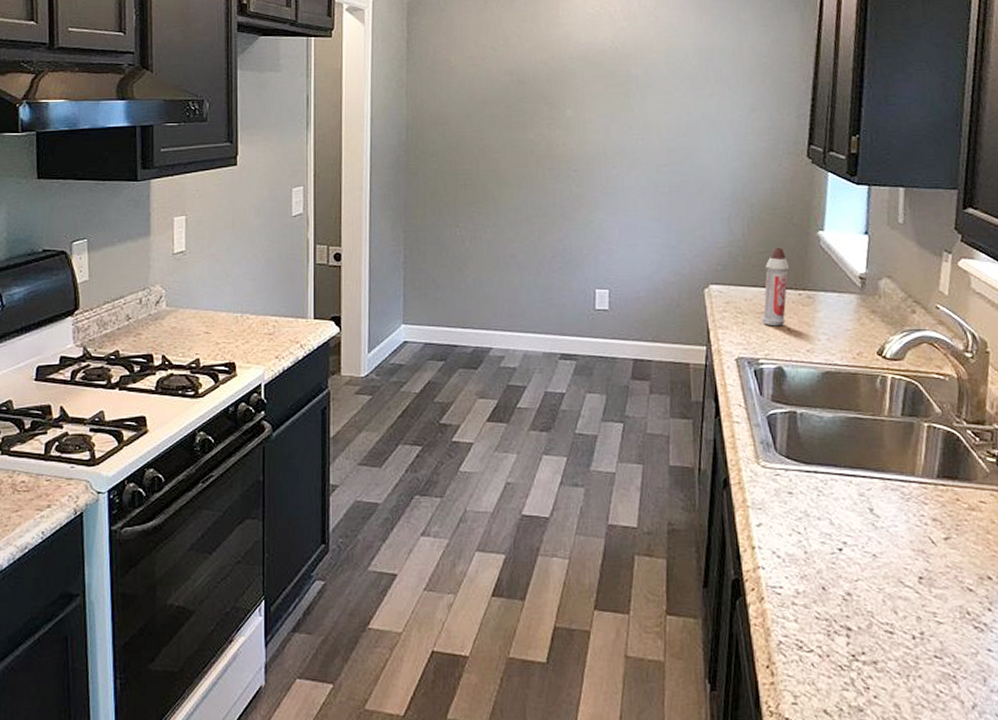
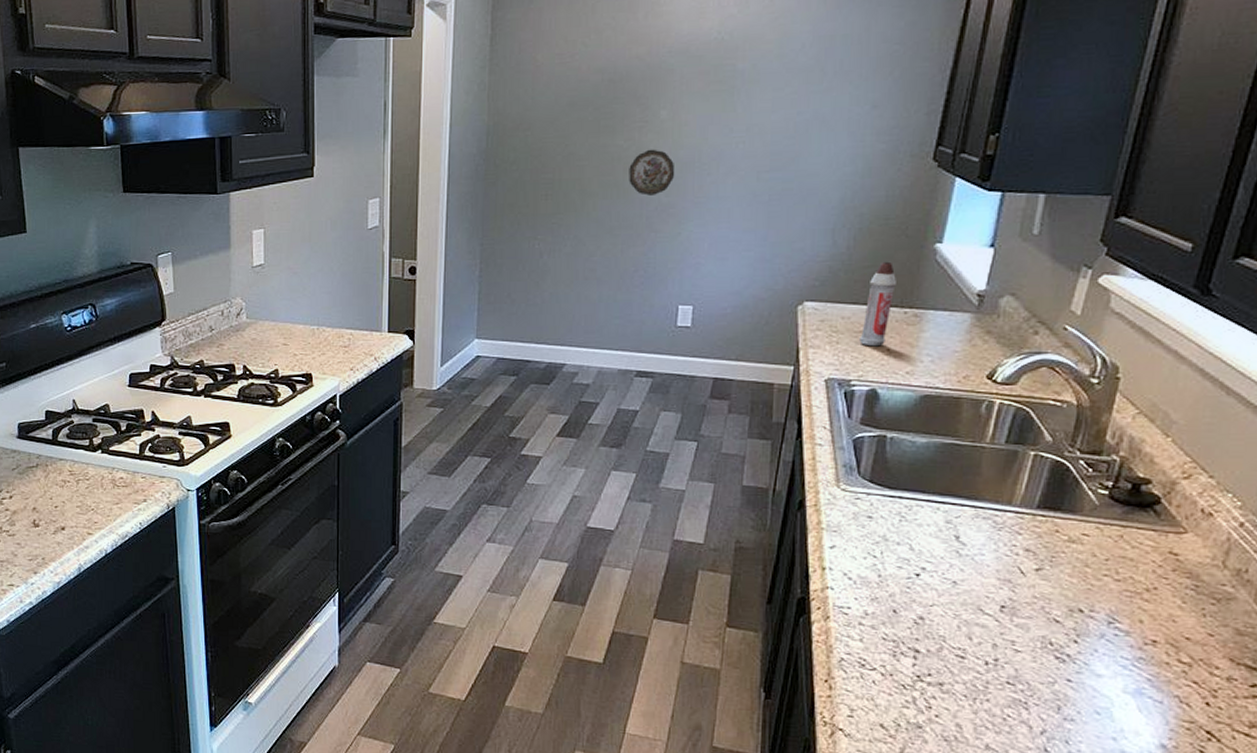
decorative plate: none [541,143,584,186] -> present [629,149,675,196]

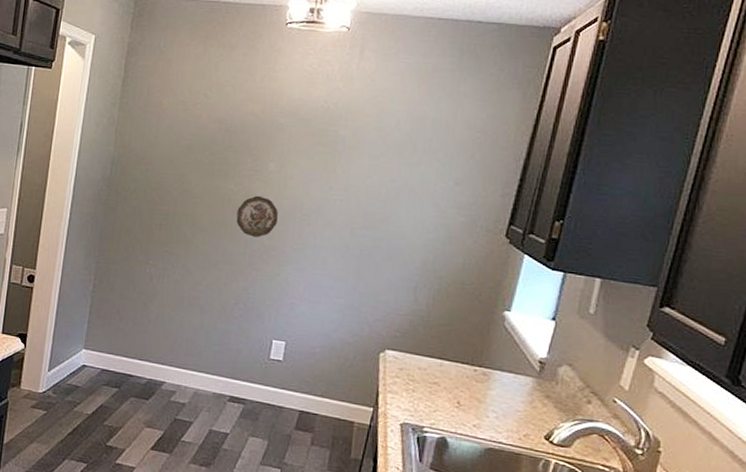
spray bottle: present [859,261,896,347] -> none [433,321,469,399]

